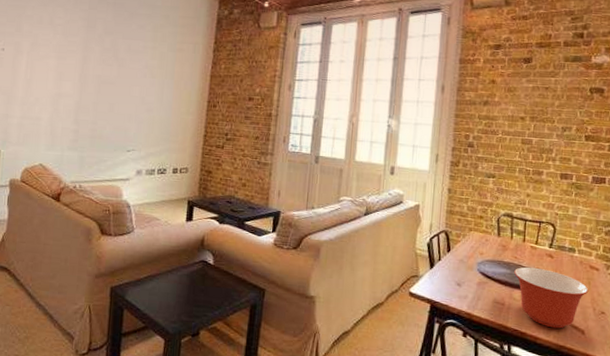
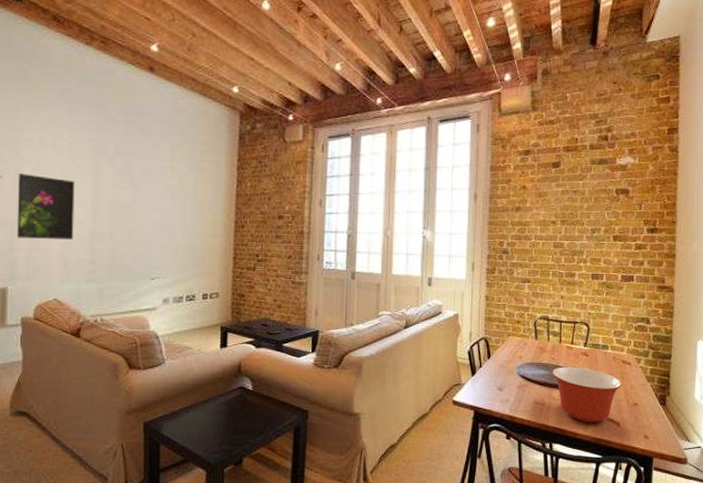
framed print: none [12,47,67,110] -> present [17,174,75,239]

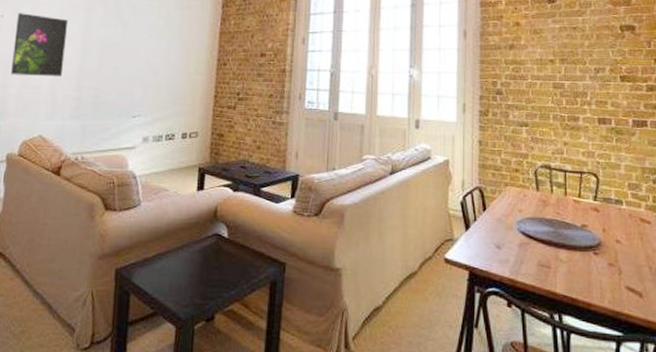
mixing bowl: present [552,366,622,423] -> none [558,223,642,292]

